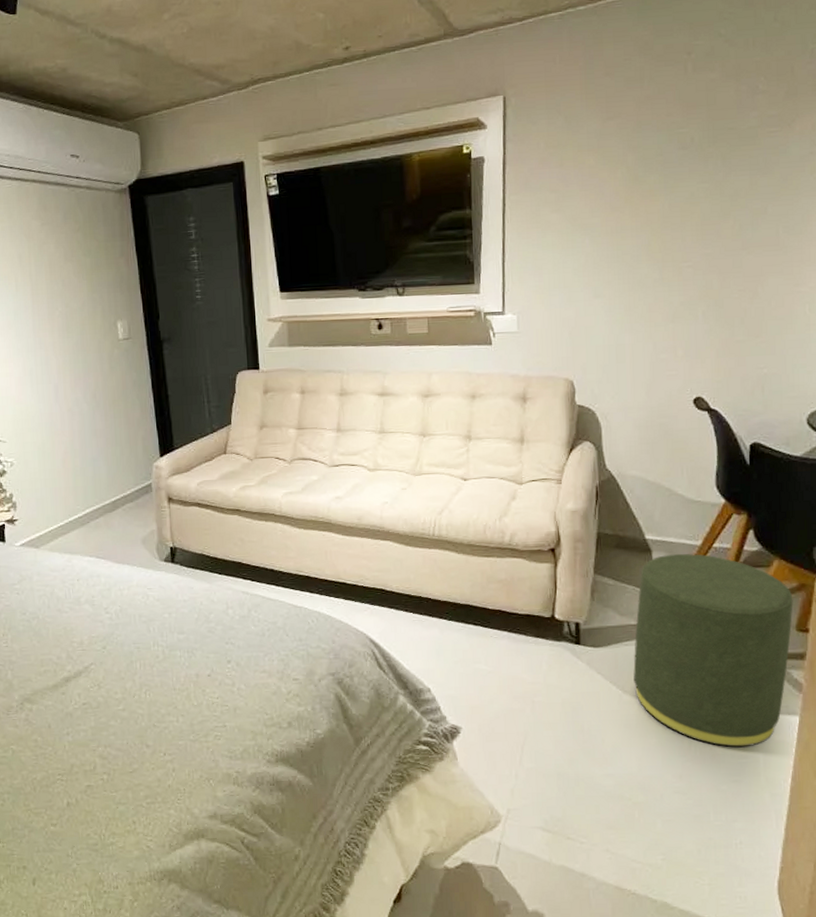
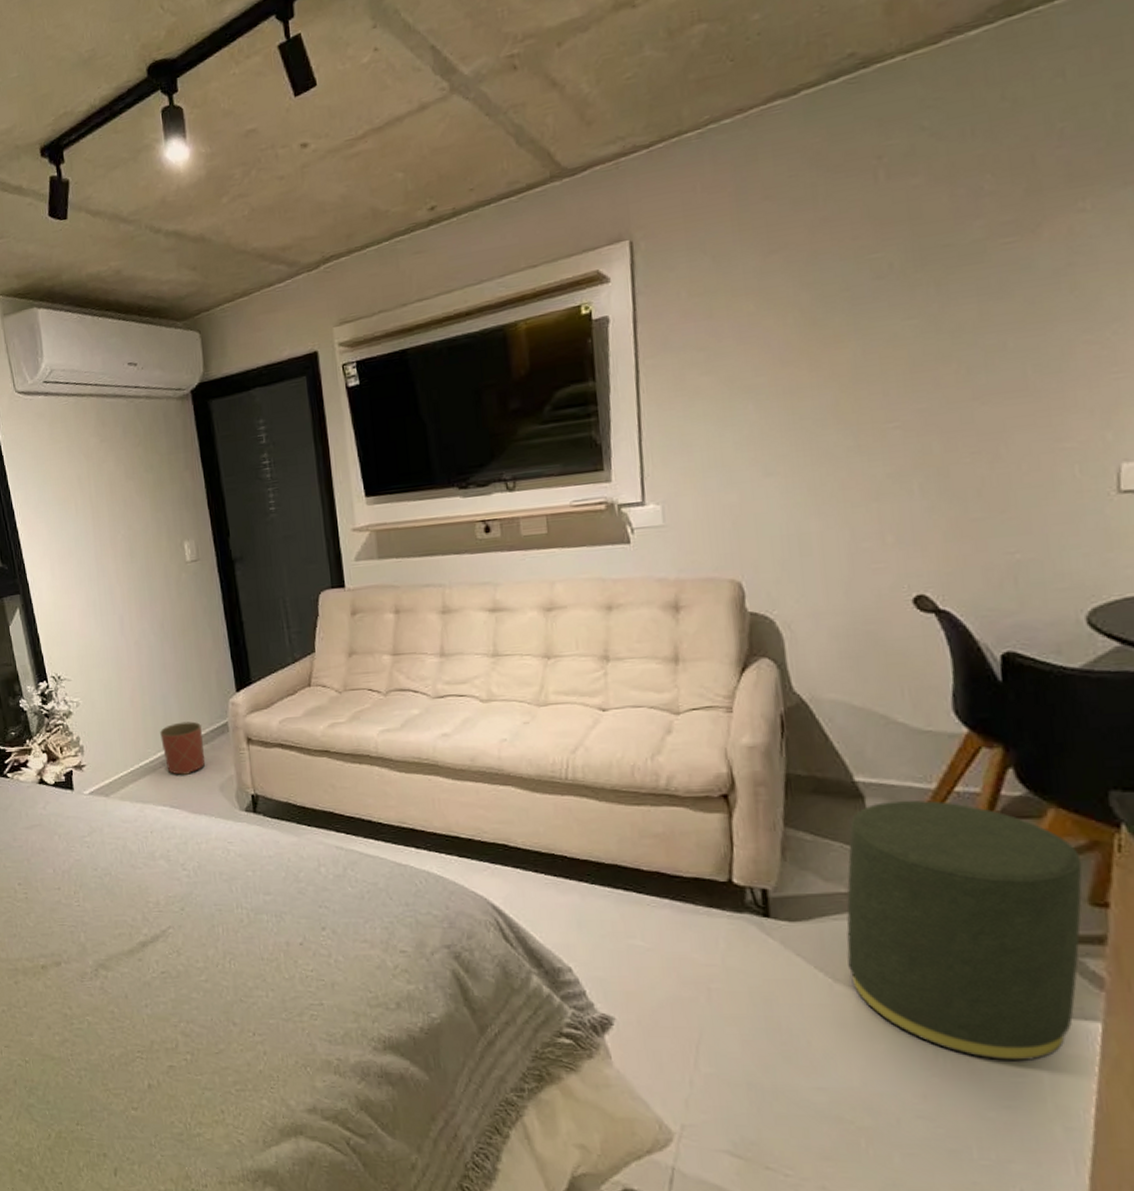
planter: none [89,482,130,529] -> present [160,721,206,775]

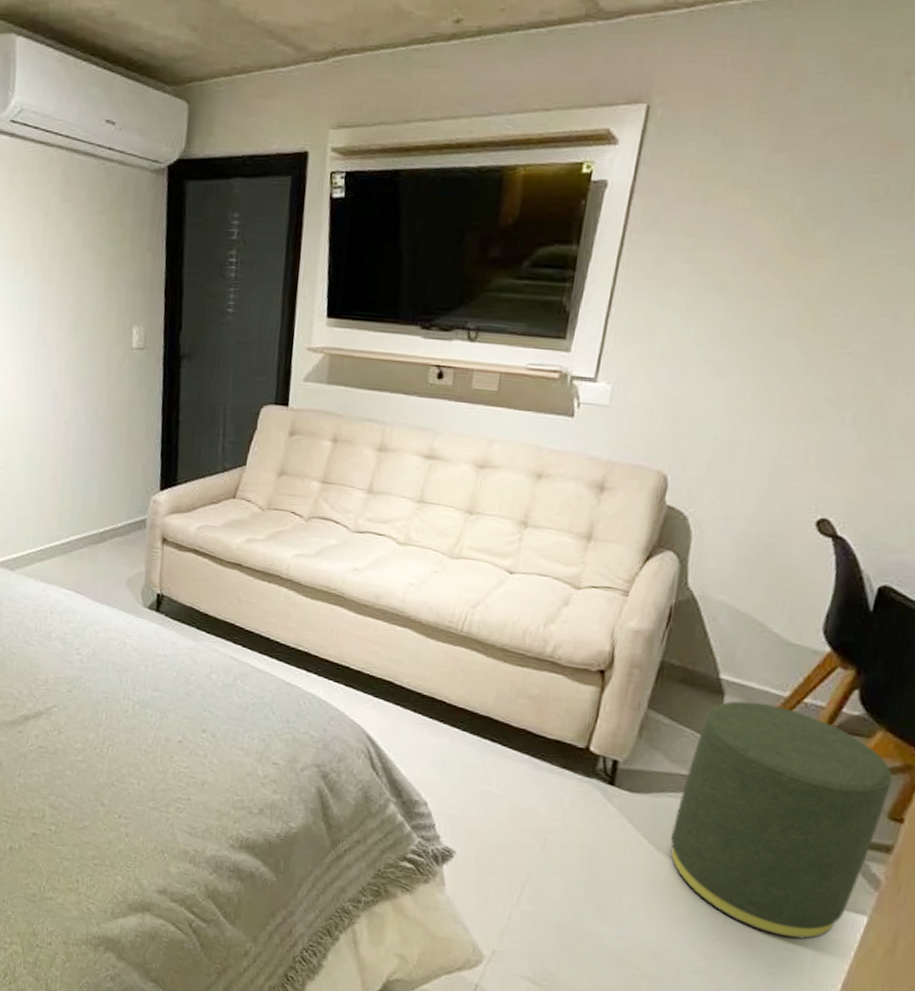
planter: present [160,721,206,775] -> none [75,510,119,563]

